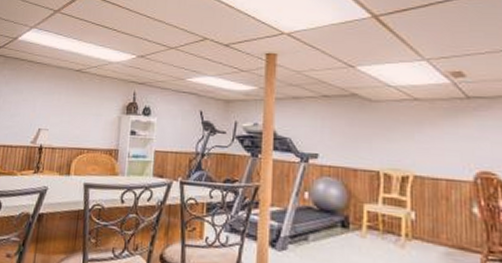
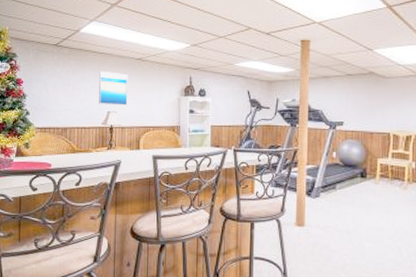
wall art: none [30,83,65,123] -> present [99,72,128,105]

